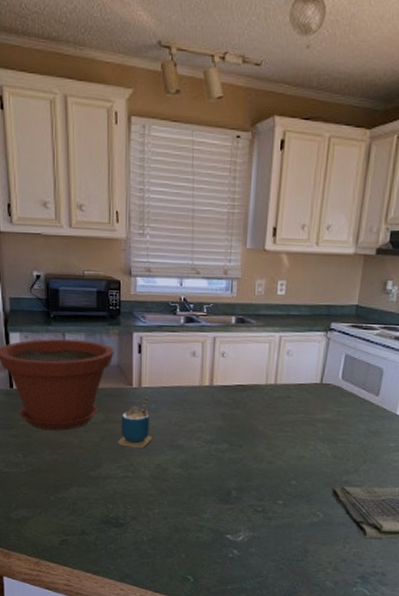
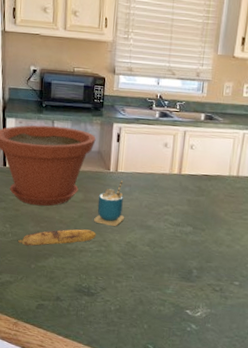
banana: none [32,453,122,476] -> present [17,229,96,246]

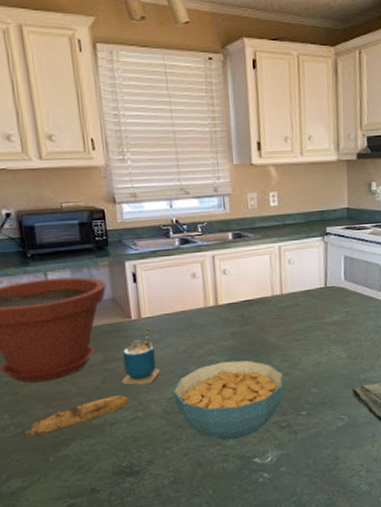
cereal bowl: none [131,222,225,290] -> present [173,360,284,441]

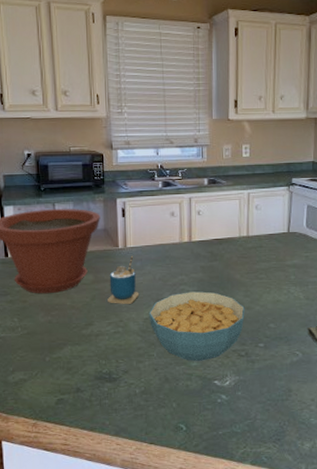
banana: present [23,395,129,436] -> none [28,312,112,338]

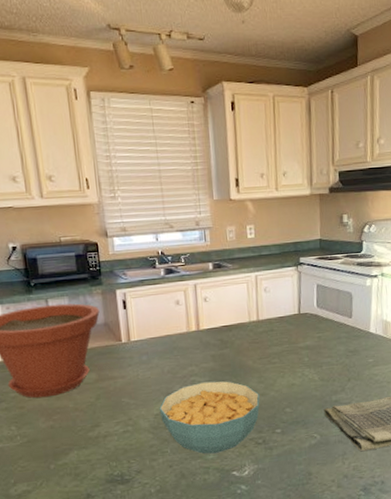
cup: present [108,255,140,304] -> none [114,349,148,402]

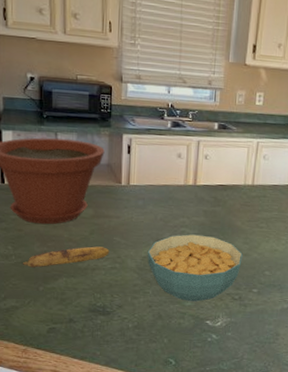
banana: none [28,411,120,446] -> present [22,246,110,268]

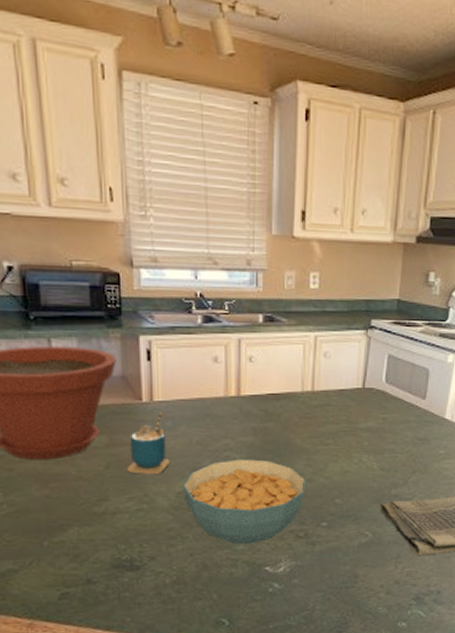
banana: present [22,246,110,268] -> none [17,483,133,517]
cup: none [106,193,140,241] -> present [127,411,171,474]

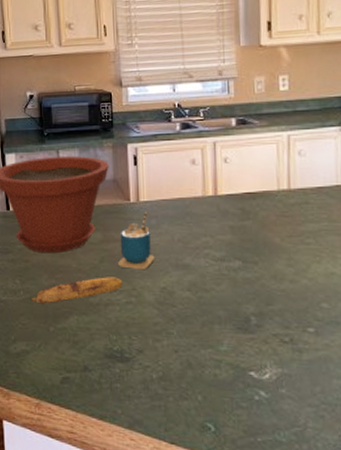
banana: none [17,483,133,517] -> present [30,277,123,304]
cereal bowl: present [182,459,306,544] -> none [166,257,288,345]

